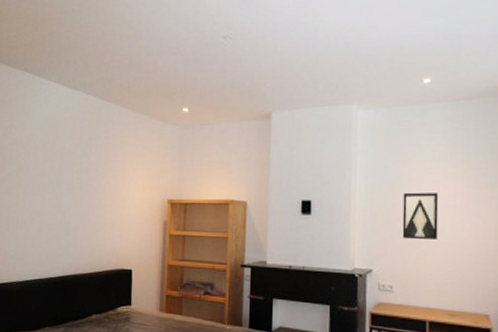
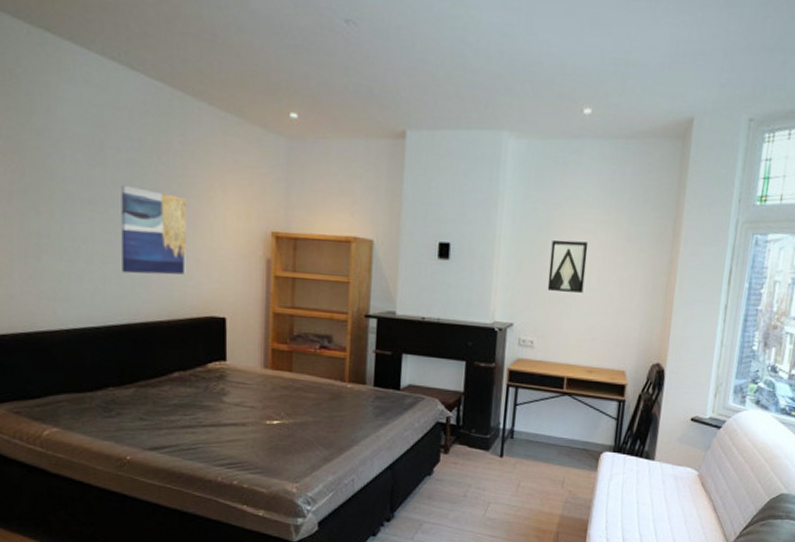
wall art: none [61,171,107,237] -> present [121,185,186,275]

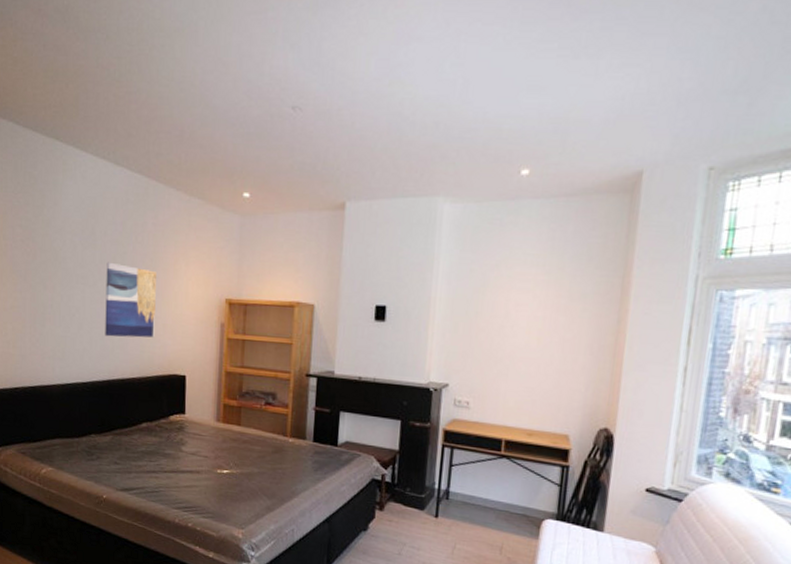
wall art: present [547,239,589,293] -> none [483,300,527,354]

